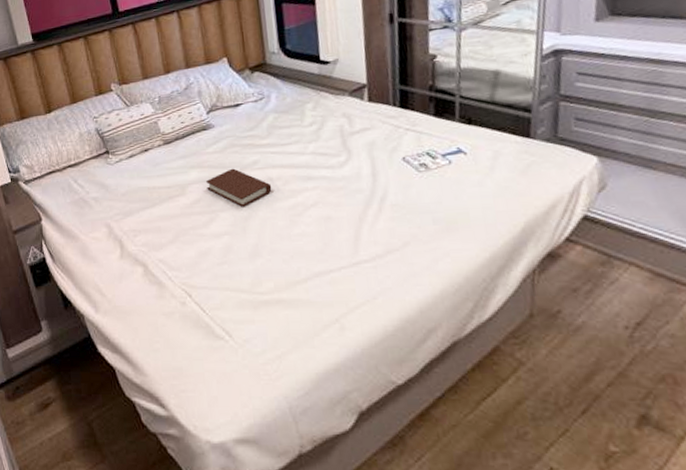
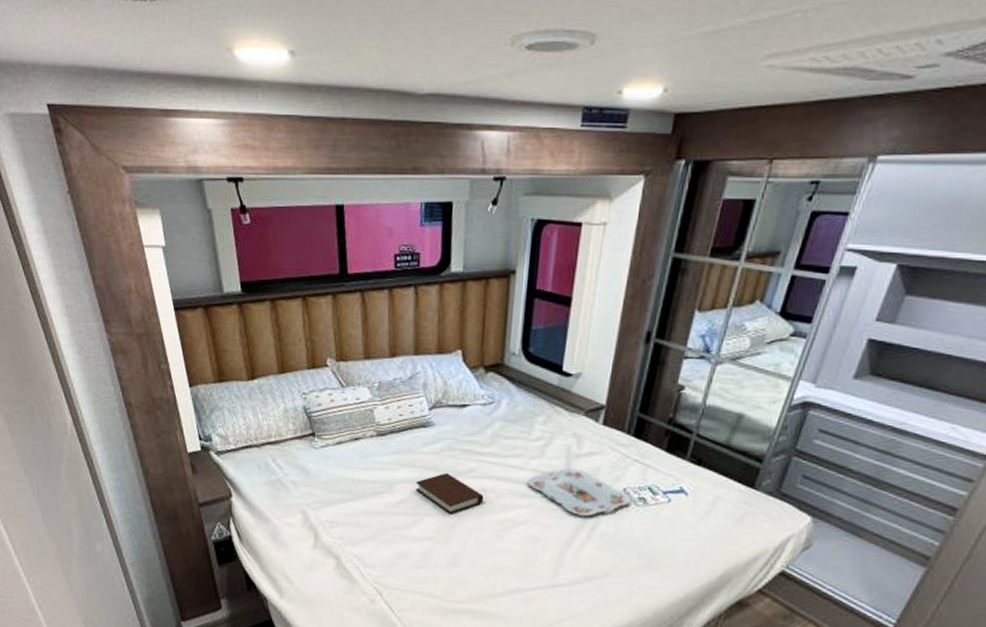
serving tray: none [310,145,413,190] -> present [528,467,631,517]

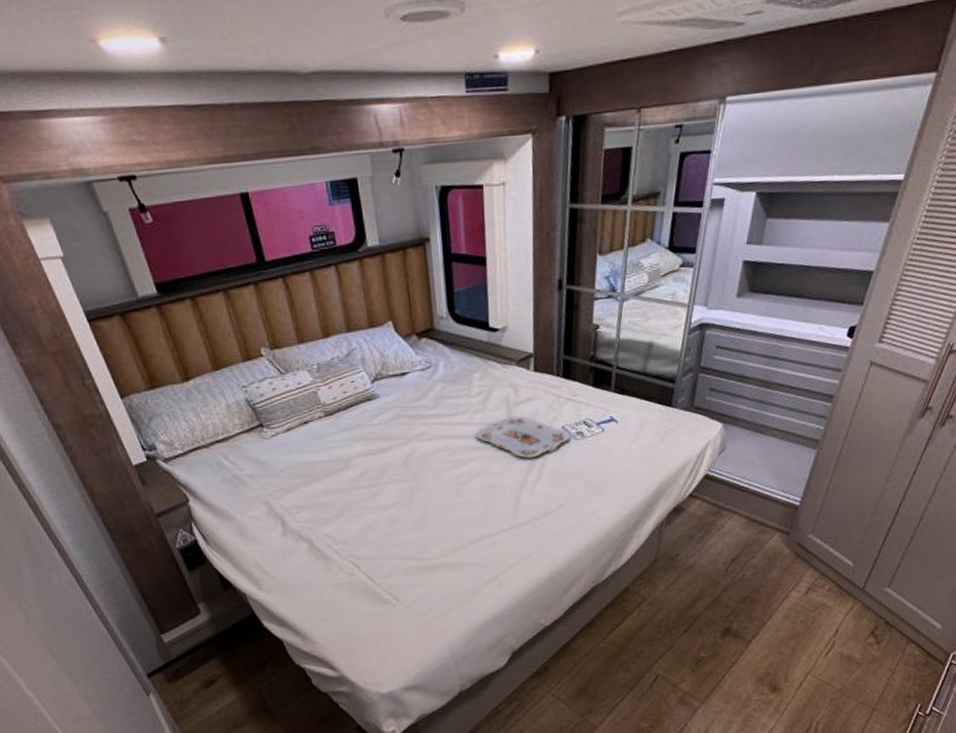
book: present [415,472,484,515] -> none [370,440,439,479]

